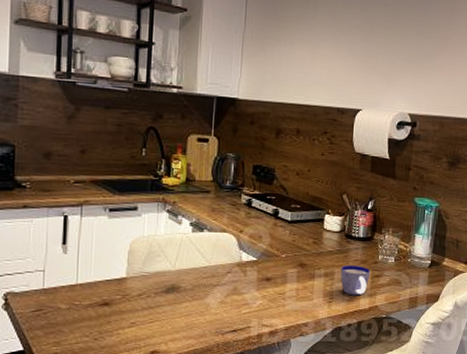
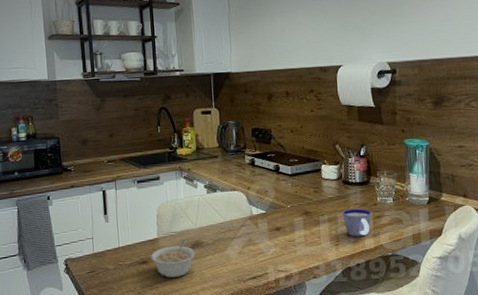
legume: none [115,282,170,324] -> present [151,239,196,278]

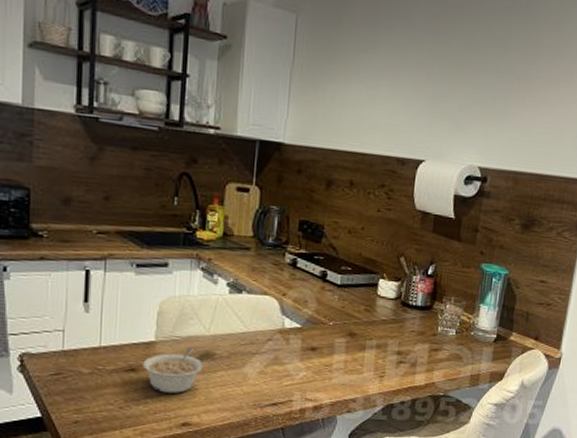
cup: present [342,208,372,237] -> none [394,336,429,371]

